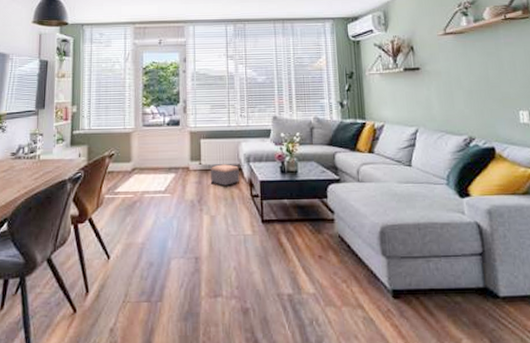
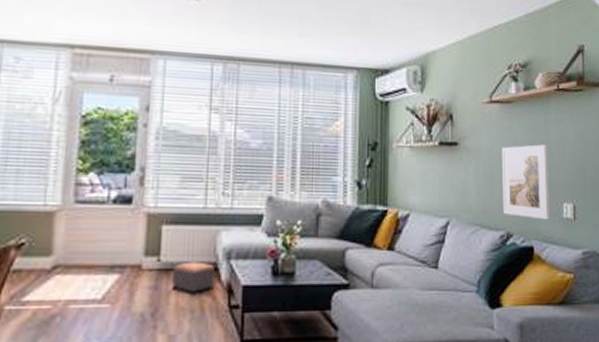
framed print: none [459,64,509,126] -> present [502,144,551,220]

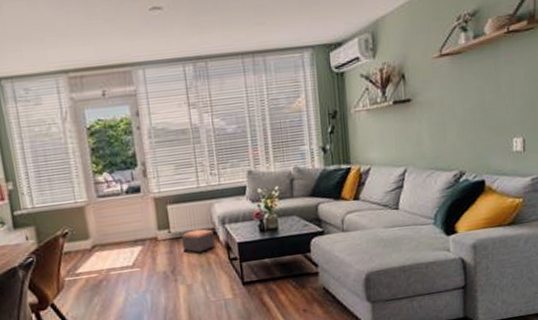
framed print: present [502,144,551,220] -> none [453,87,501,157]

